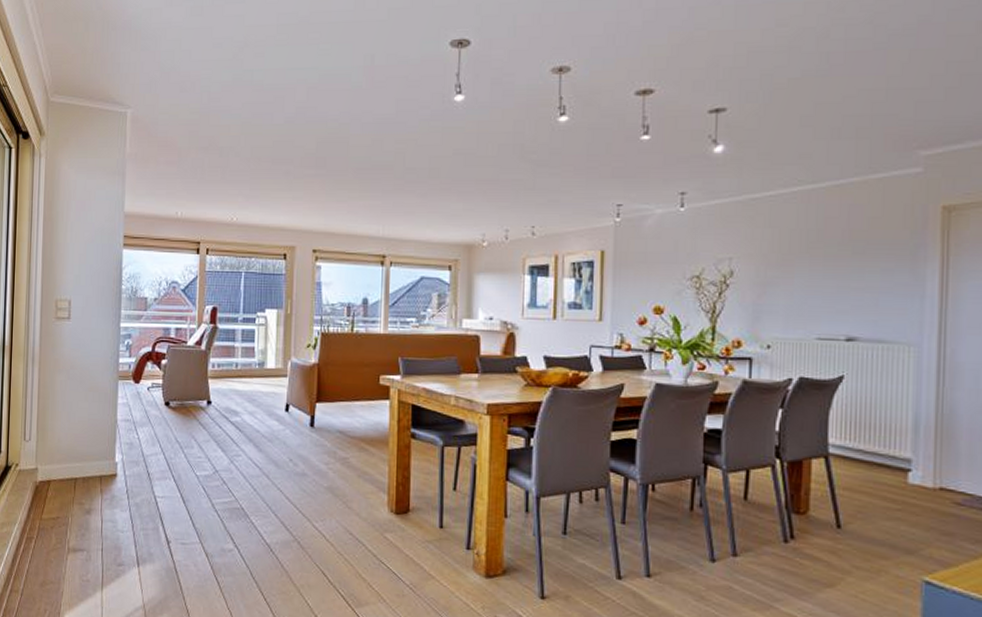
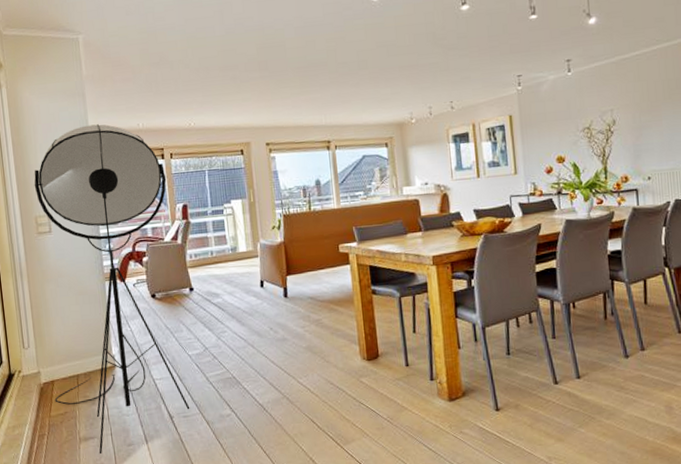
floor lamp: none [48,207,199,570] -> present [34,124,190,455]

